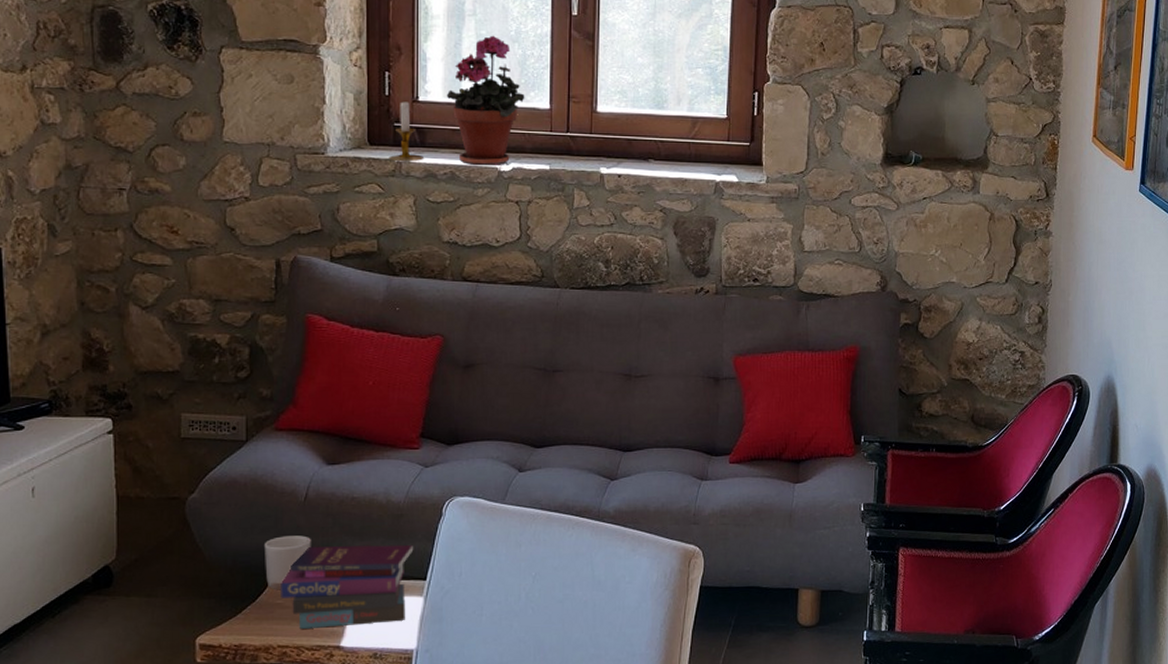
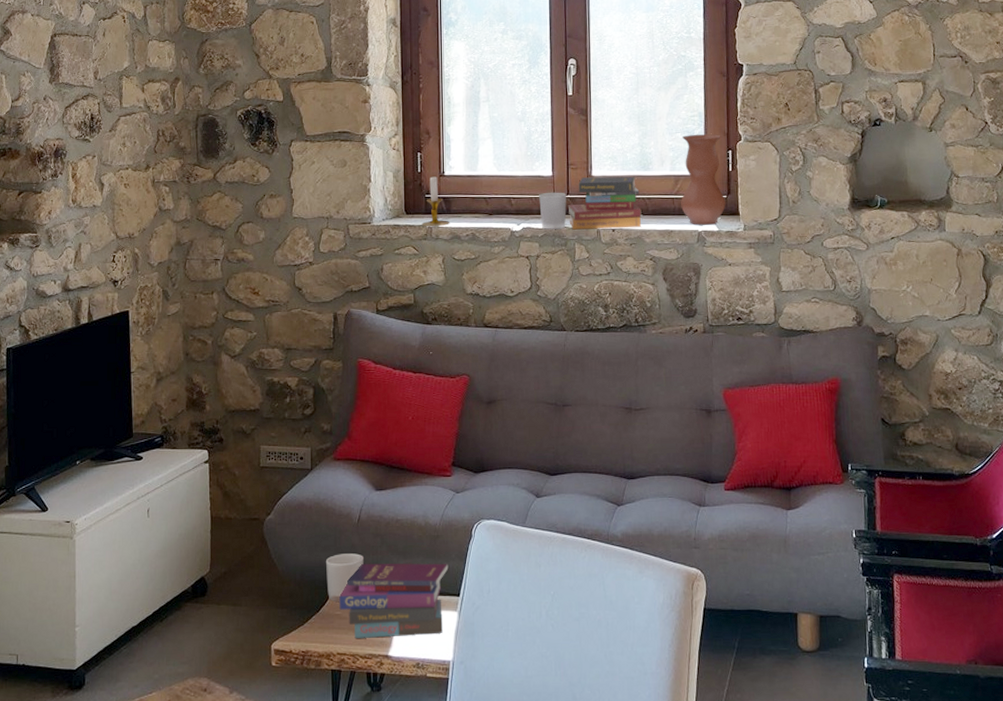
potted plant: present [446,35,525,166] -> none [466,116,531,228]
candle holder: none [533,128,565,172] -> present [539,192,567,229]
books: none [567,113,653,175] -> present [567,176,642,230]
vase: none [698,71,748,175] -> present [681,134,726,225]

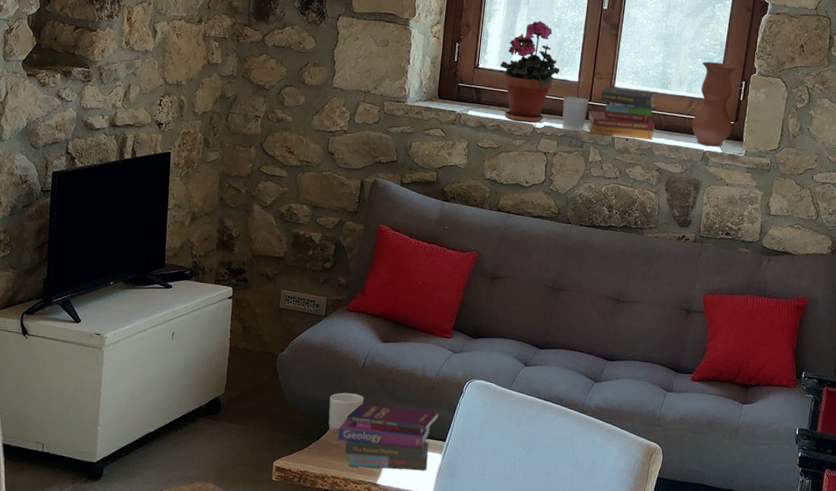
candlestick: present [421,176,449,227] -> none [452,67,478,115]
potted plant: none [466,116,531,228] -> present [500,20,560,124]

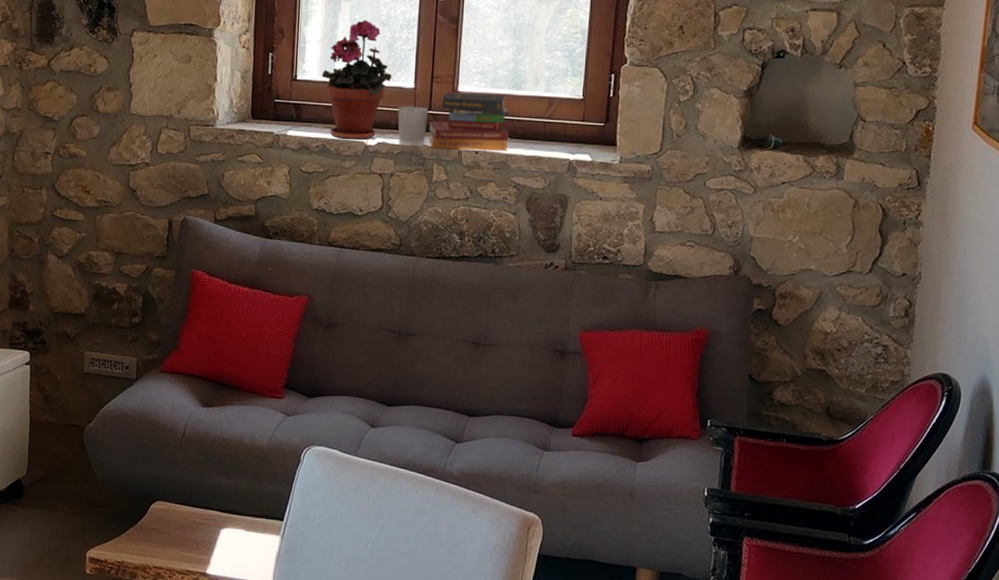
mug: present [328,392,365,434] -> none [146,468,187,517]
books: present [337,403,439,471] -> none [158,479,274,556]
vase: present [691,61,738,147] -> none [553,54,605,154]

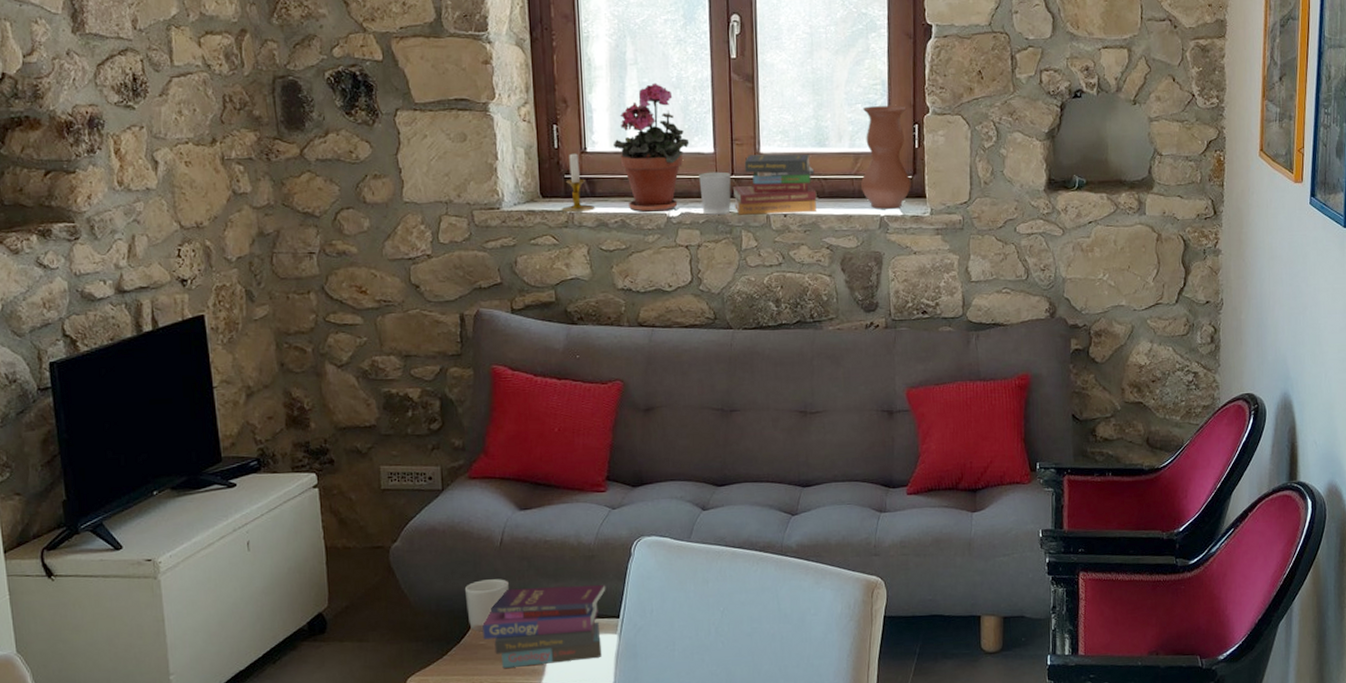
mug: none [146,468,187,517] -> present [464,579,510,632]
books: none [158,479,274,556] -> present [482,584,606,668]
candlestick: none [268,80,299,135] -> present [561,153,594,213]
vase: none [553,54,605,154] -> present [861,106,911,209]

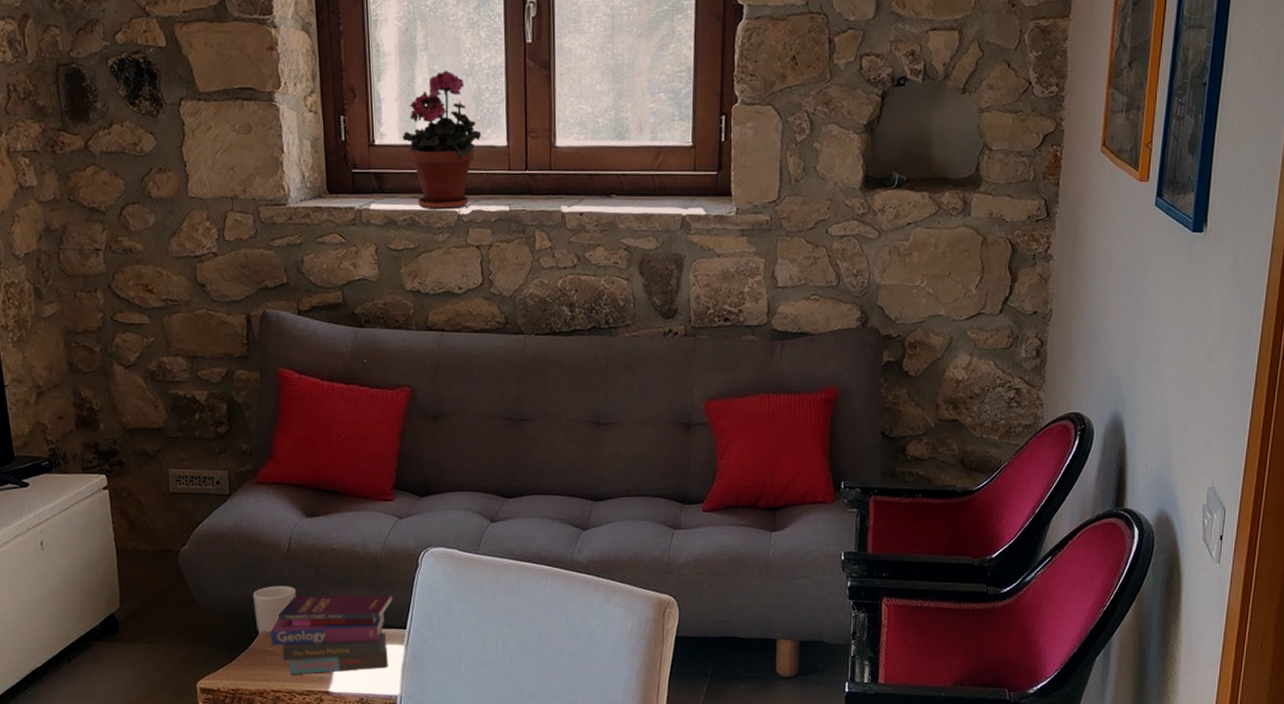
candlestick: present [561,153,594,213] -> none [348,146,383,210]
candle holder: present [699,171,731,215] -> none [491,166,525,213]
books: present [732,153,817,215] -> none [526,147,615,213]
vase: present [861,106,911,209] -> none [663,95,716,208]

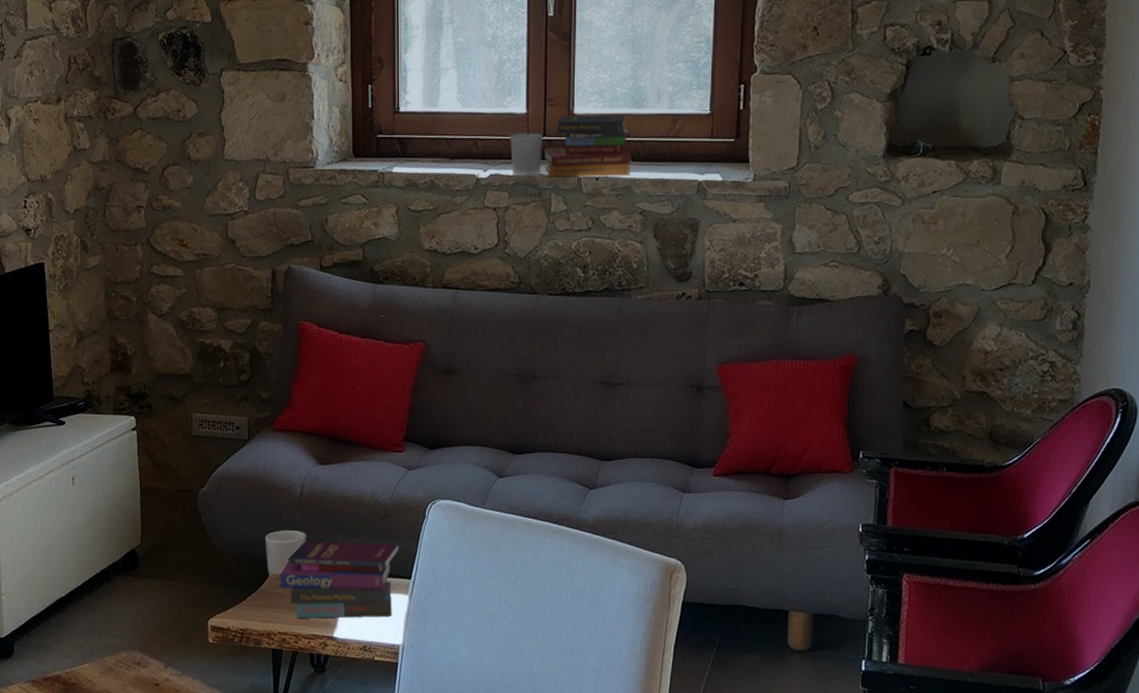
potted plant: present [402,70,482,211] -> none [425,42,502,174]
candle holder: none [491,166,525,213] -> present [510,132,542,177]
books: none [526,147,615,213] -> present [544,114,631,178]

